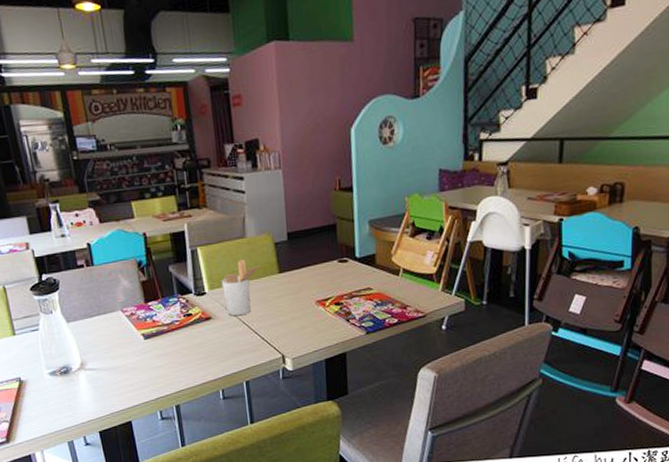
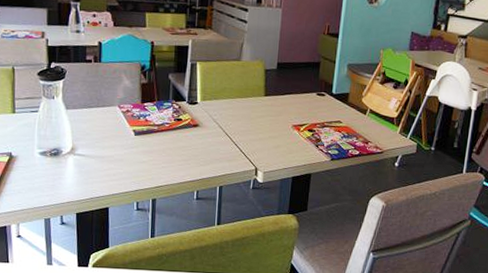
utensil holder: present [221,259,262,316] -> none [213,79,251,128]

